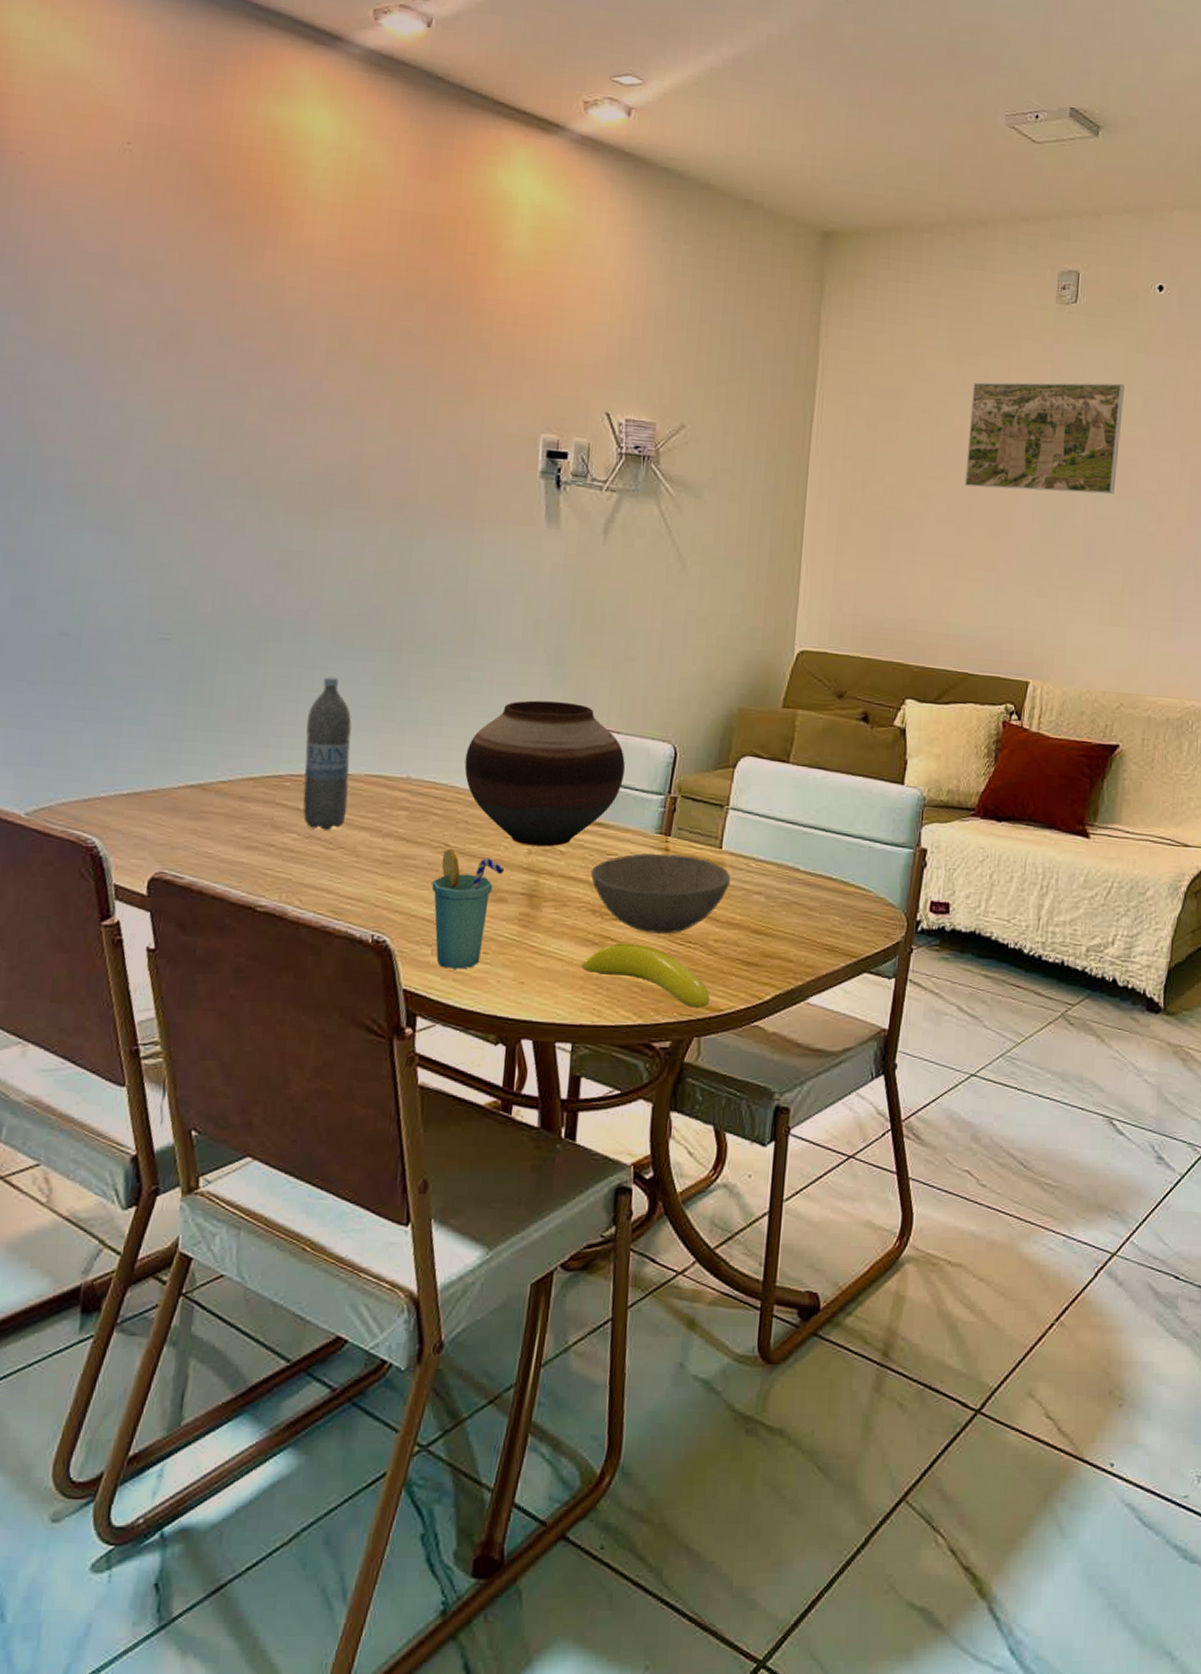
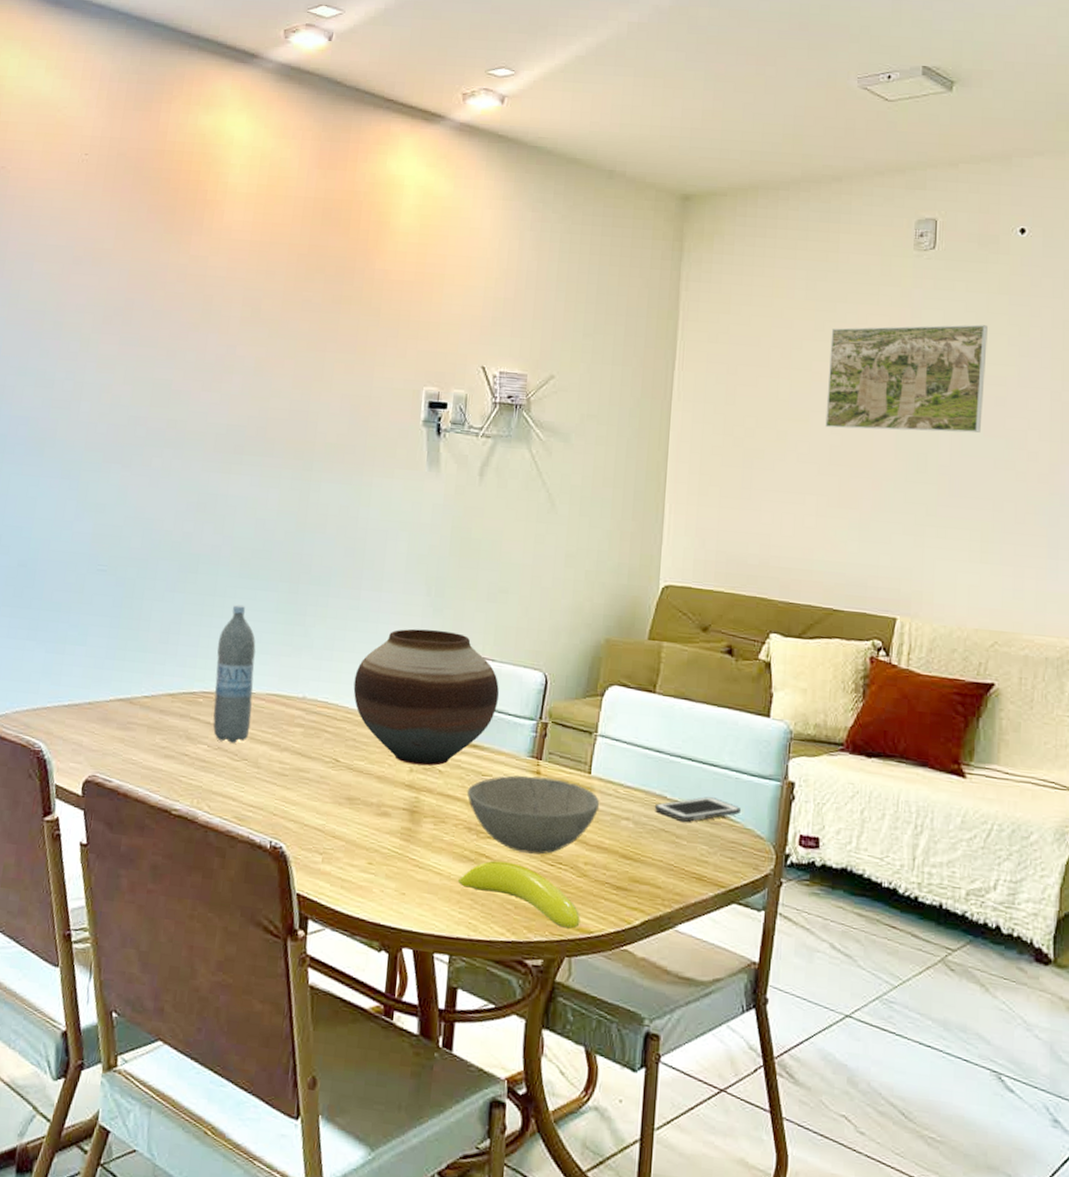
cup: present [431,849,504,969] -> none [323,764,388,878]
cell phone: none [786,867,873,893] -> present [654,797,741,822]

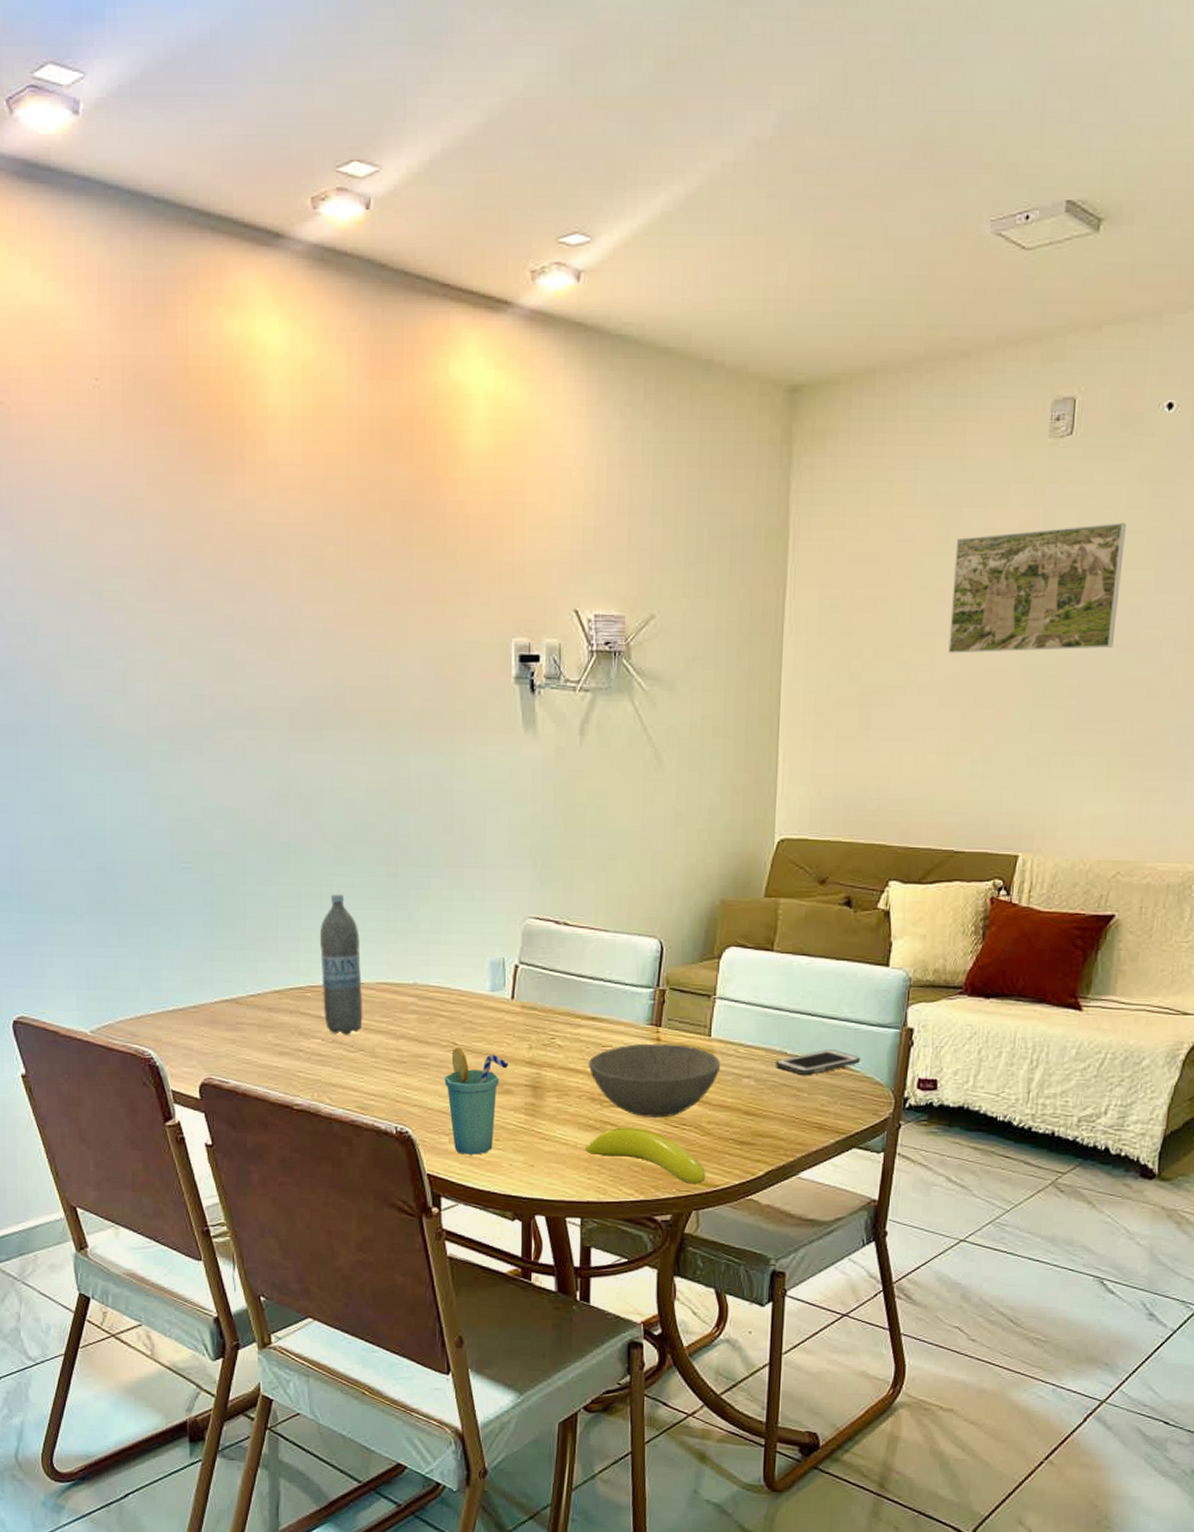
cup: none [323,764,388,878] -> present [444,1047,508,1155]
vase: present [353,628,499,766] -> none [465,903,614,1042]

